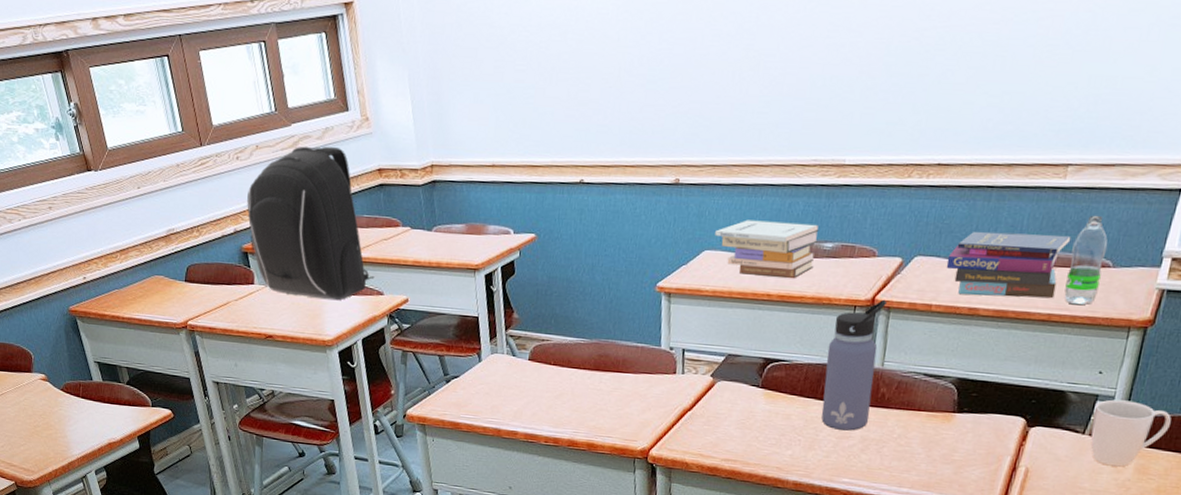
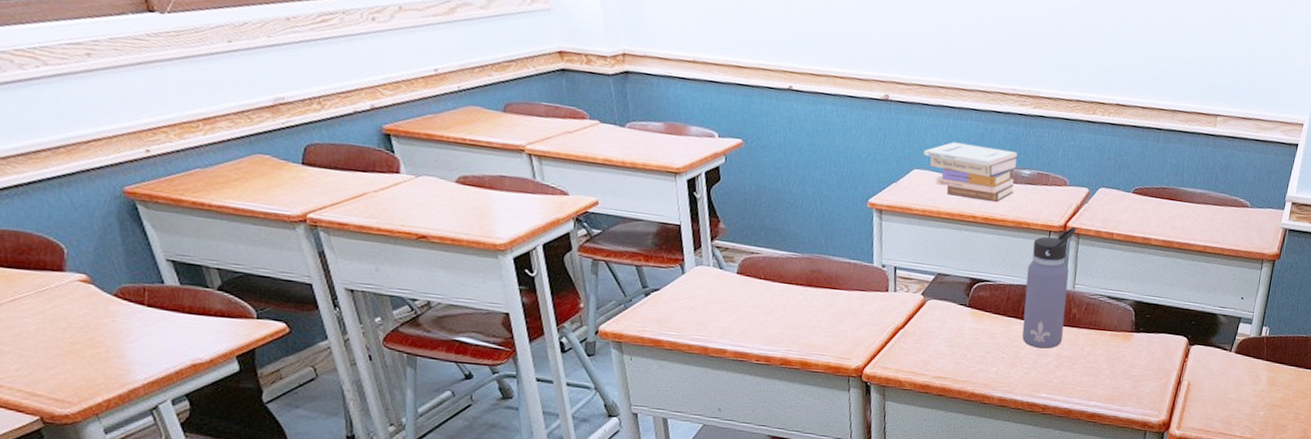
backpack: present [247,146,375,301] -> none [388,14,557,198]
books: present [946,231,1071,298] -> none [1124,168,1220,232]
bottle: present [1064,215,1108,306] -> none [1215,161,1247,240]
mug: present [1090,399,1172,467] -> none [1235,321,1293,380]

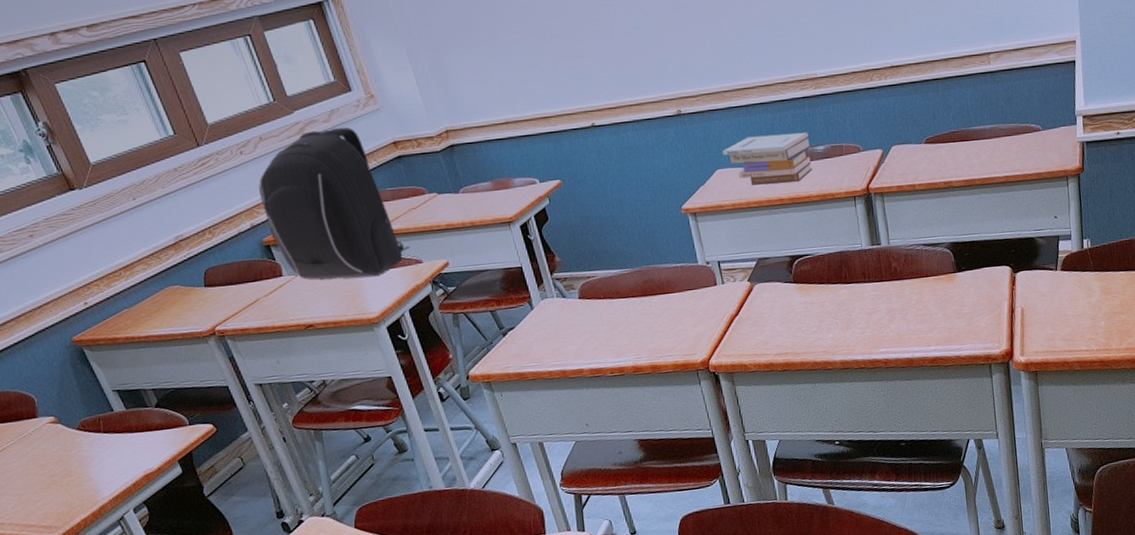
backpack: none [388,14,557,198] -> present [259,127,410,280]
water bottle: present [1022,226,1077,349] -> none [841,186,889,307]

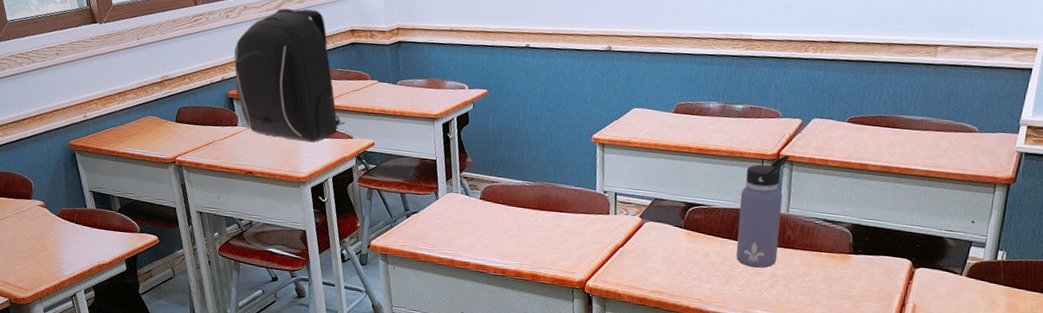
books: present [722,132,813,185] -> none [642,83,731,134]
water bottle: none [841,186,889,307] -> present [736,154,791,268]

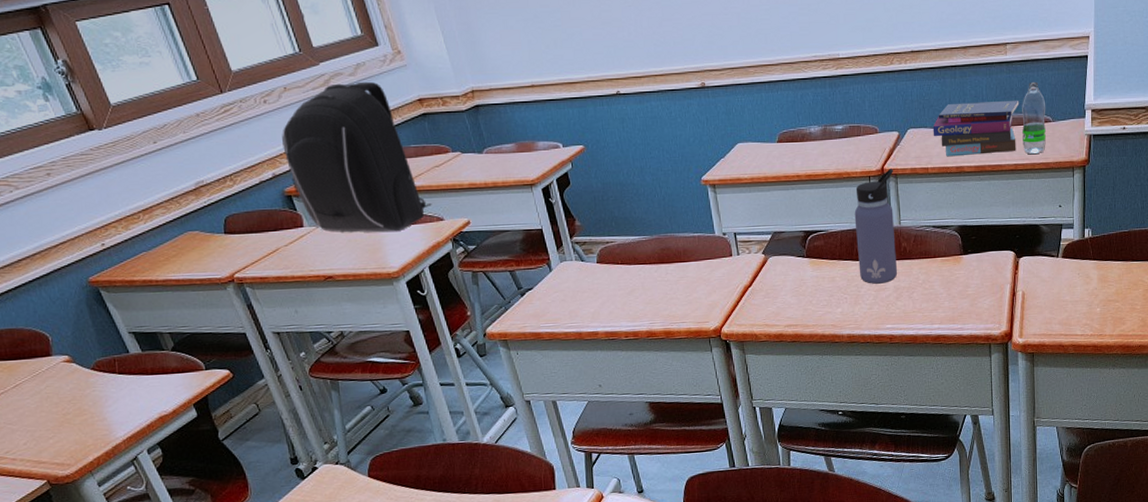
books: none [839,98,943,157] -> present [933,100,1020,157]
bottle: none [939,88,974,164] -> present [1022,81,1046,155]

